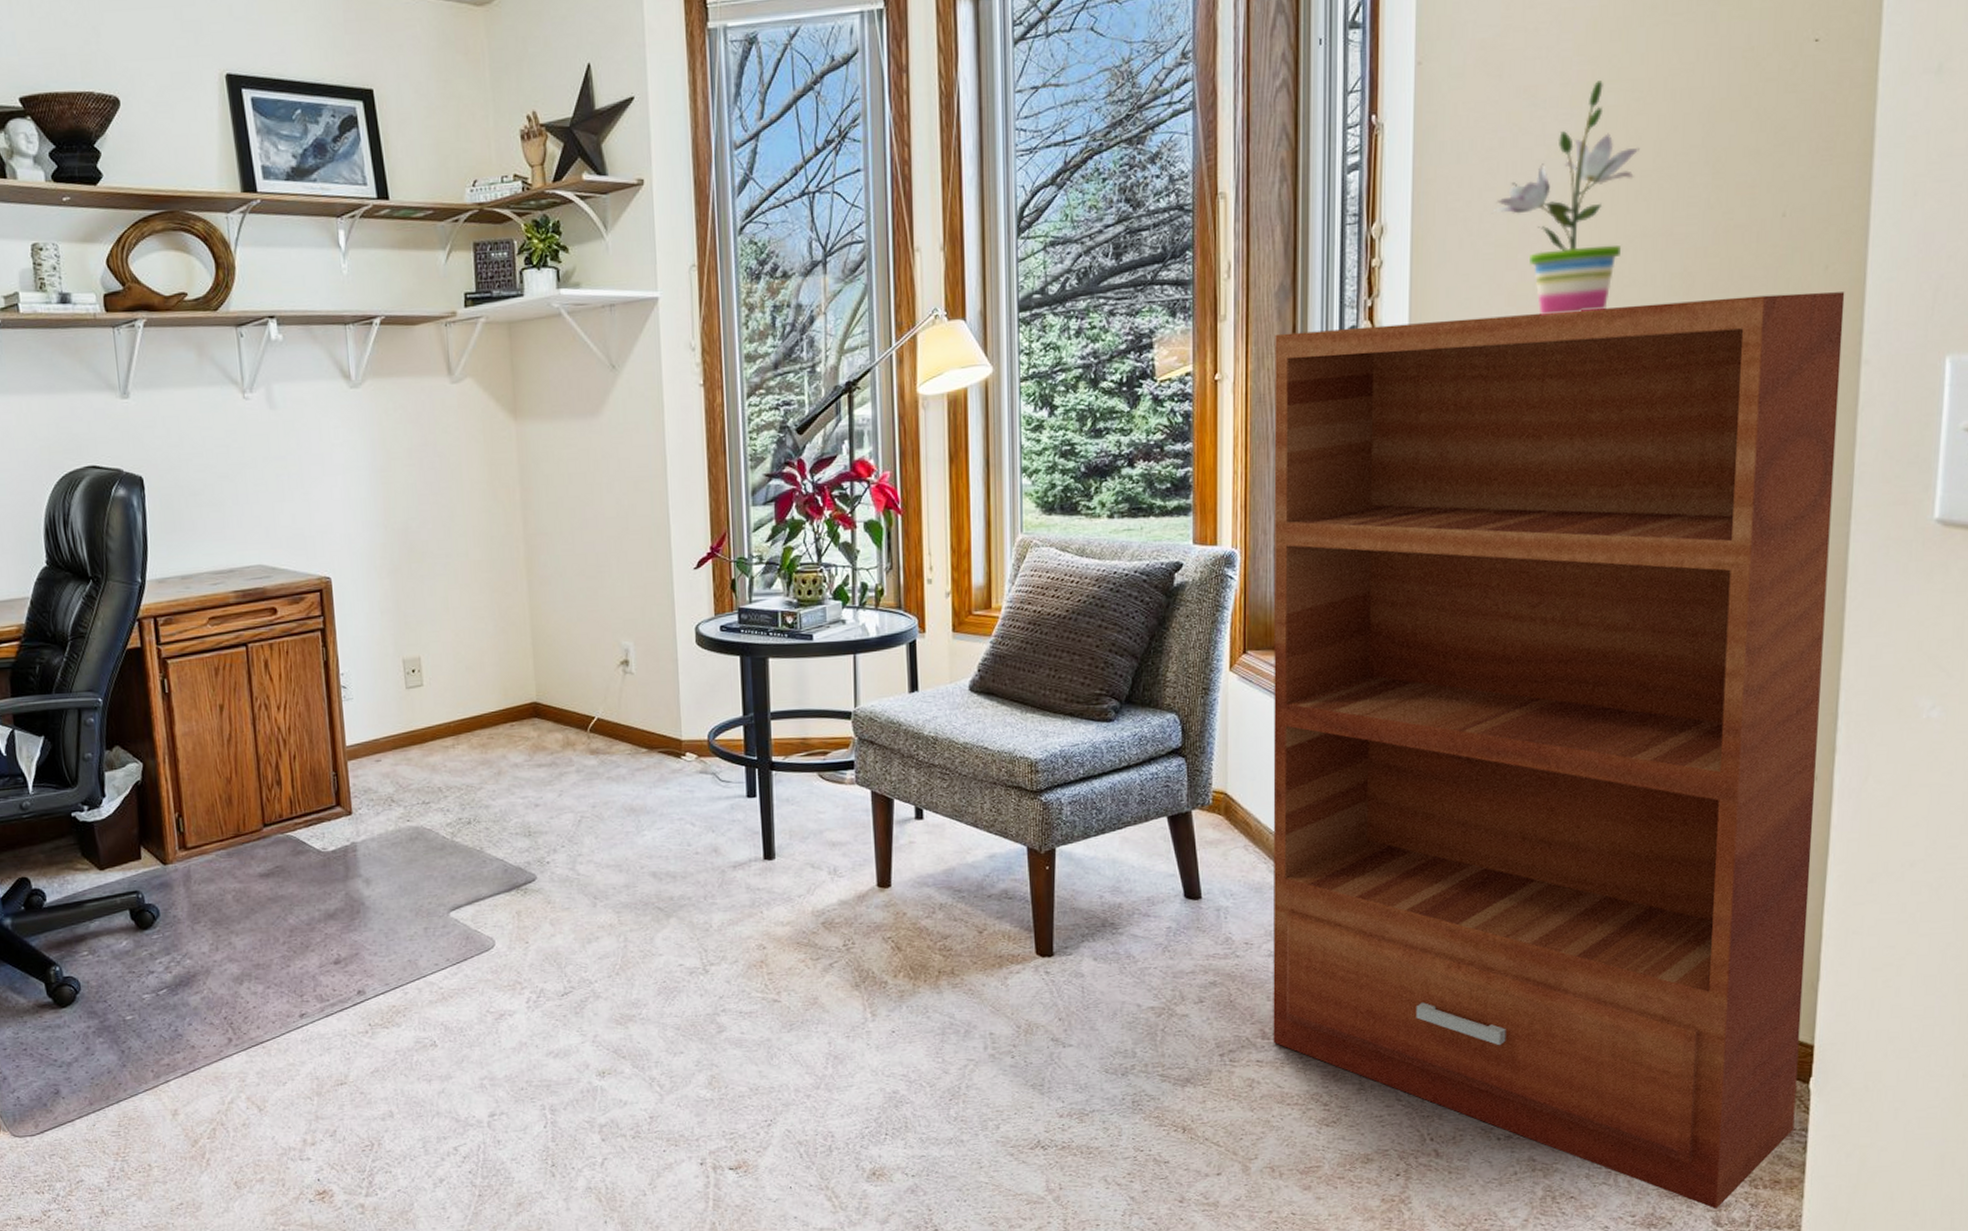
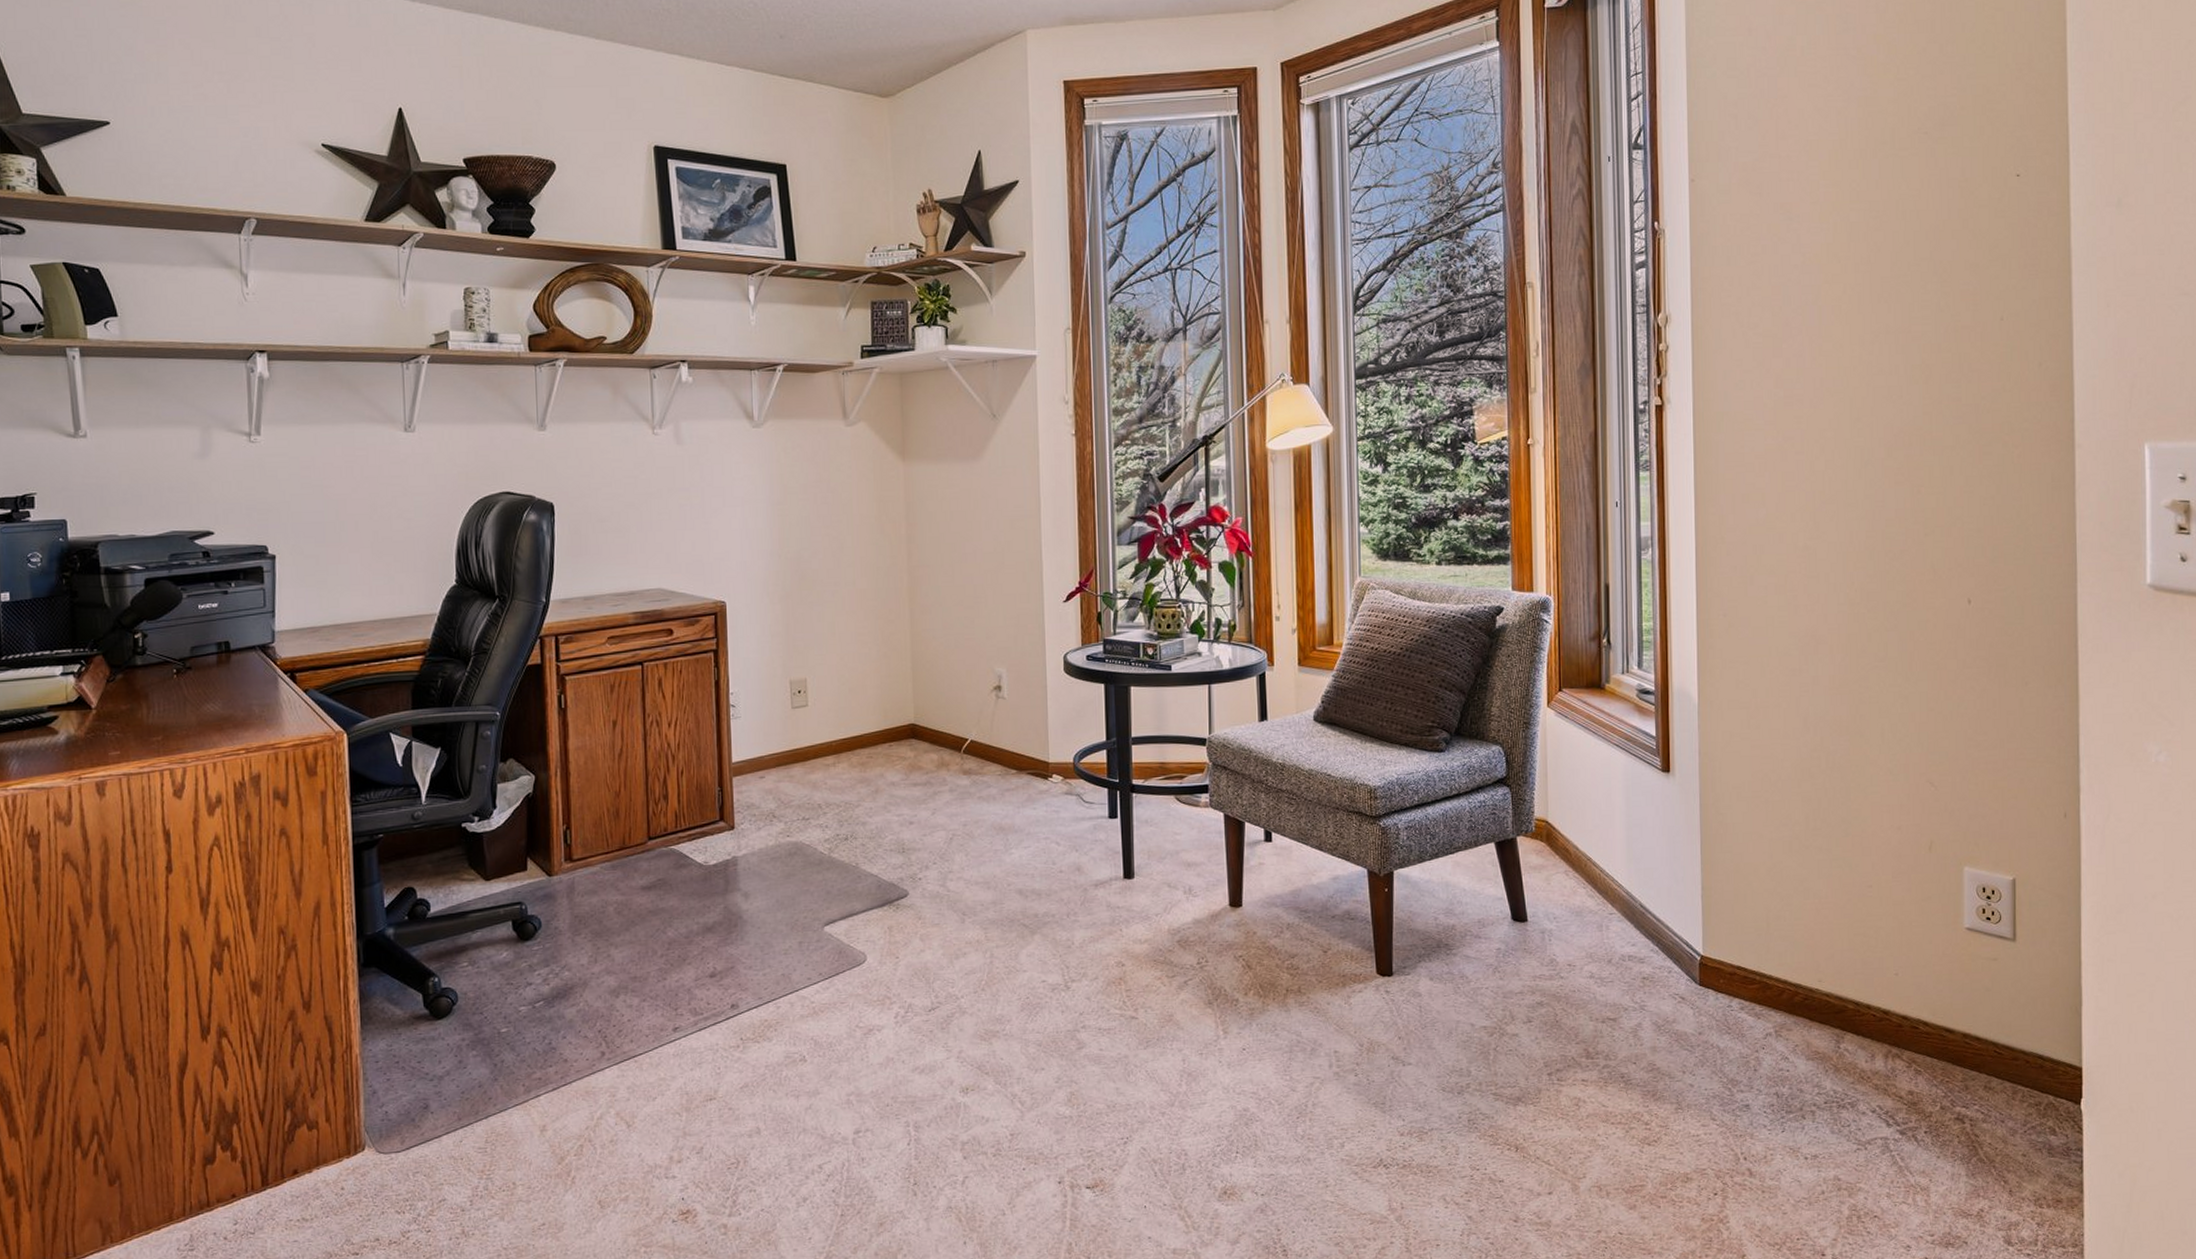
bookshelf: present [1273,292,1845,1209] -> none [1578,385,2070,1228]
potted plant: present [1491,80,1640,314] -> none [1758,201,1879,396]

